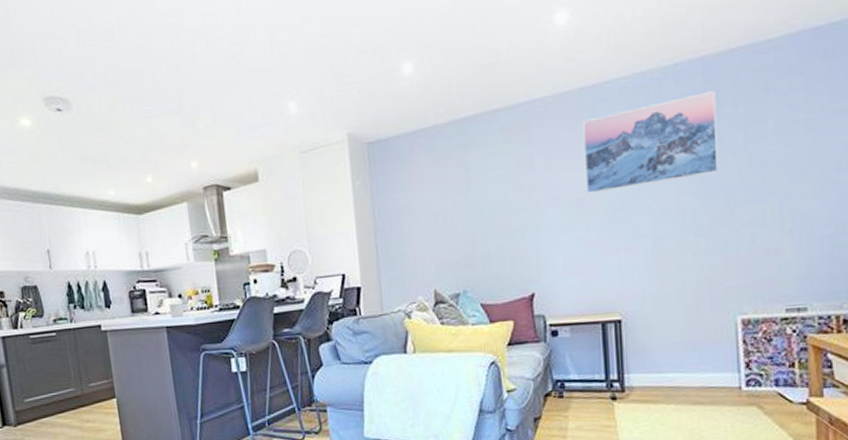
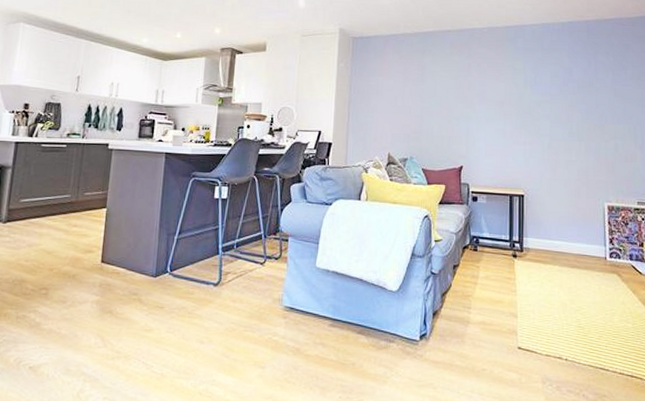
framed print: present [582,91,718,194] -> none [505,44,594,100]

